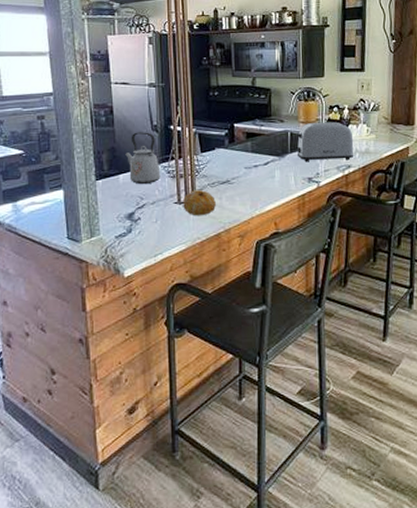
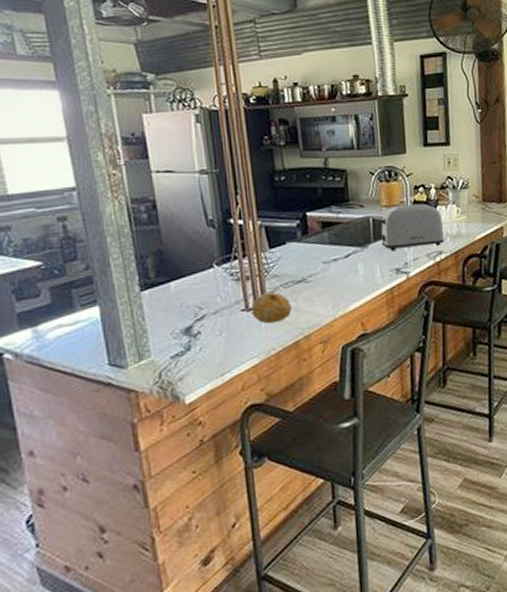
kettle: present [125,132,161,185] -> none [176,228,222,292]

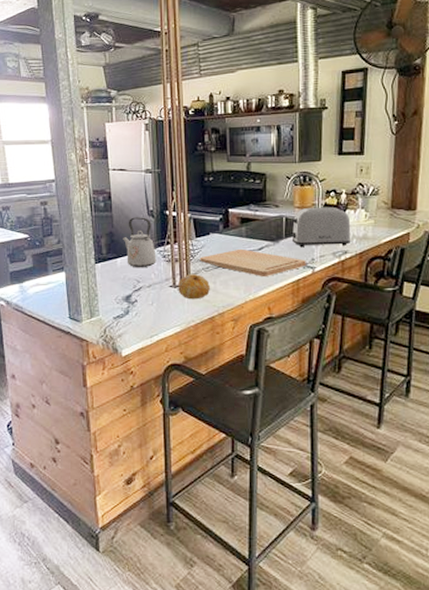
kettle: none [176,228,222,292] -> present [123,217,156,268]
cutting board: none [276,257,400,288] -> present [199,248,306,276]

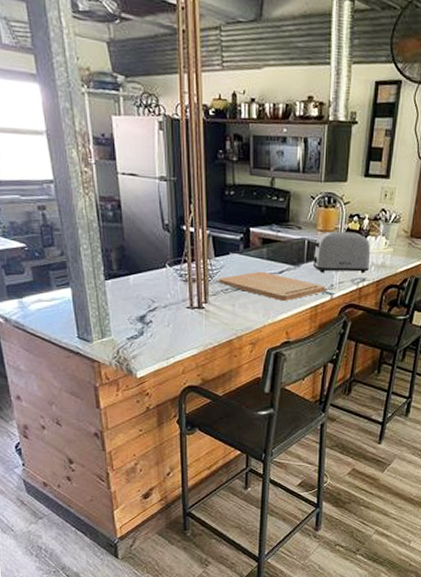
kettle: present [123,217,156,268] -> none [135,230,173,287]
fruit: present [178,274,210,300] -> none [195,296,228,322]

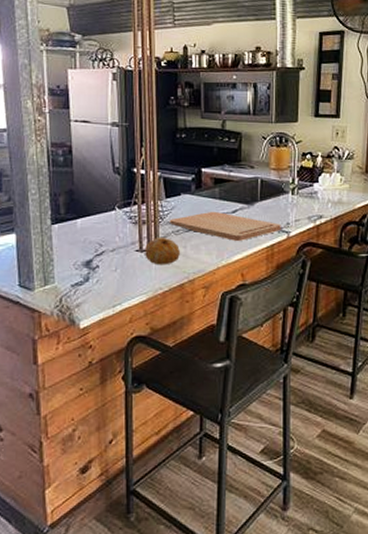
fruit: none [195,296,228,322] -> present [145,238,180,265]
toaster: present [313,231,371,273] -> none [268,169,326,211]

